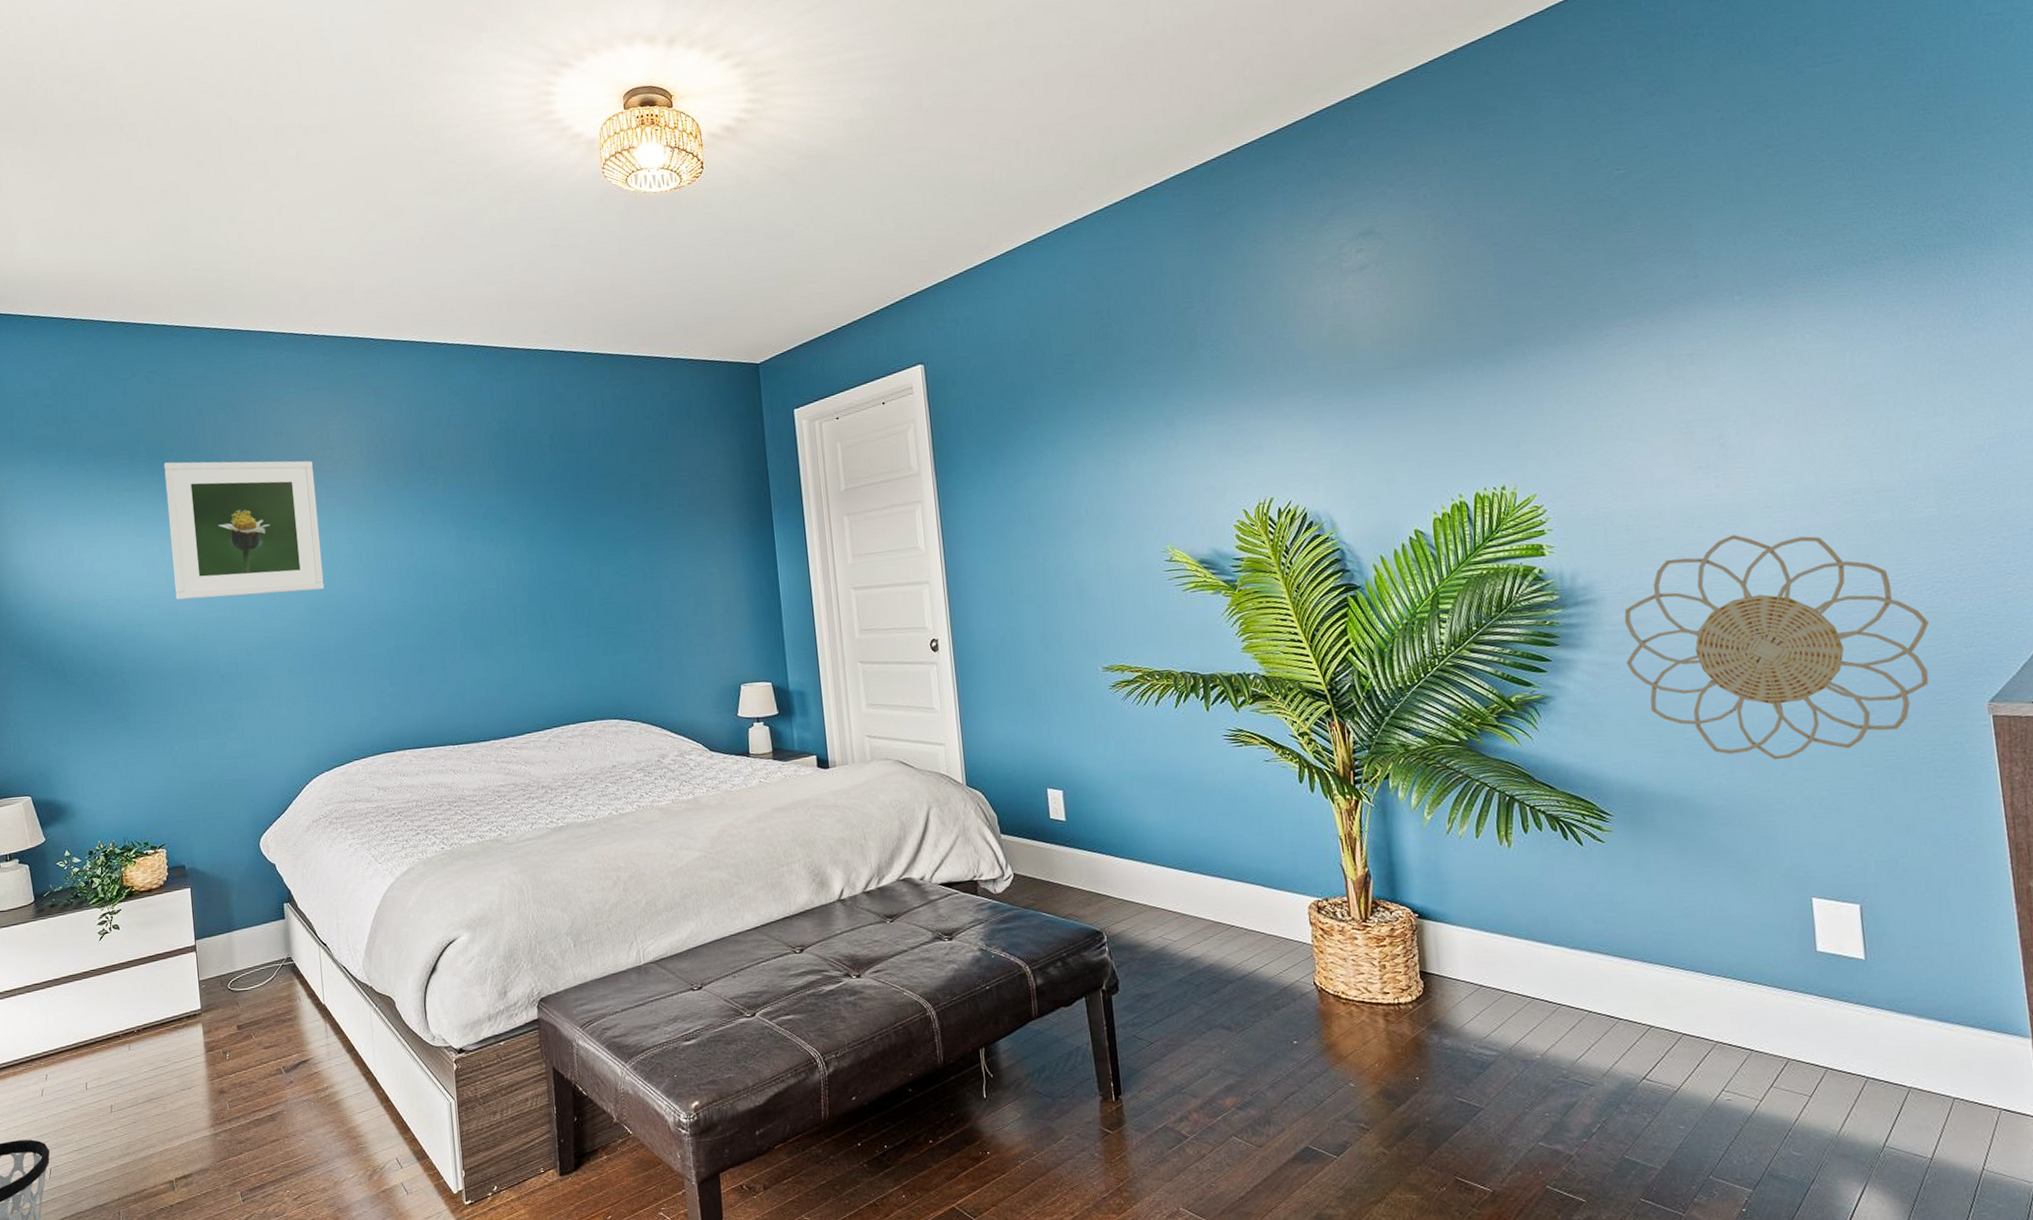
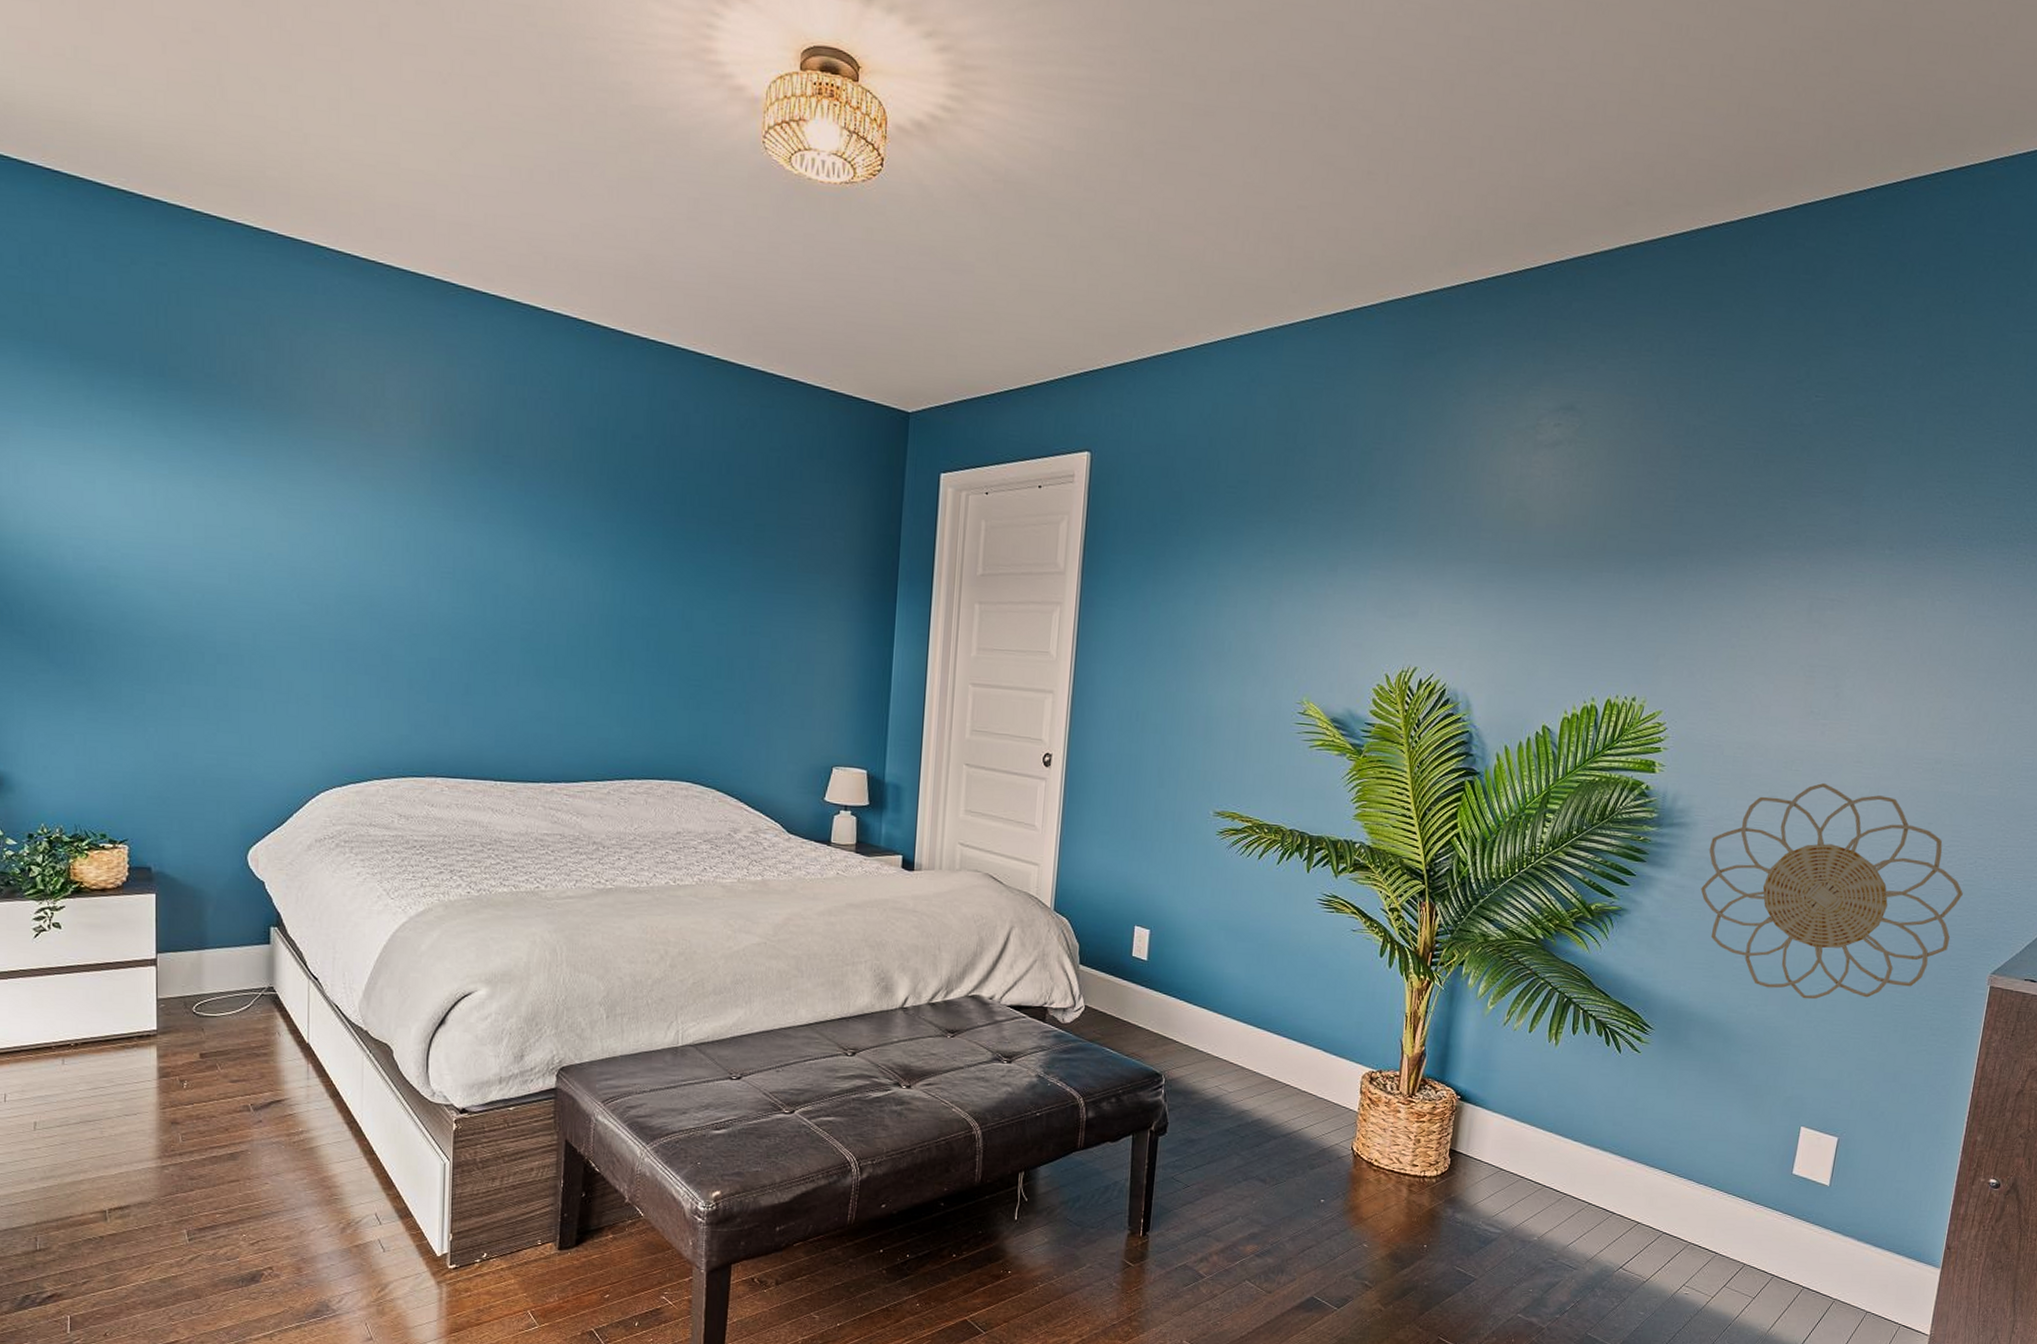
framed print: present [164,460,324,600] -> none [165,382,360,576]

